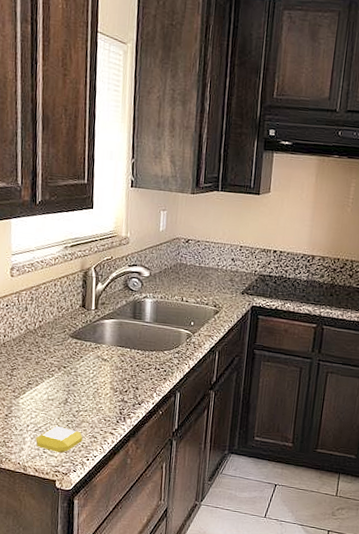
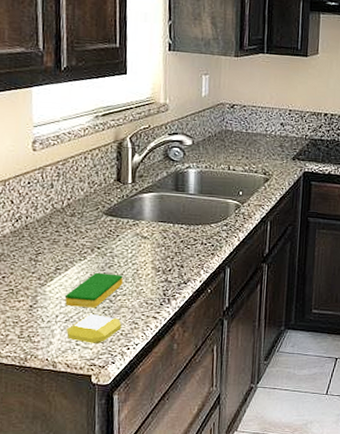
dish sponge: none [35,389,85,421] -> present [64,273,123,308]

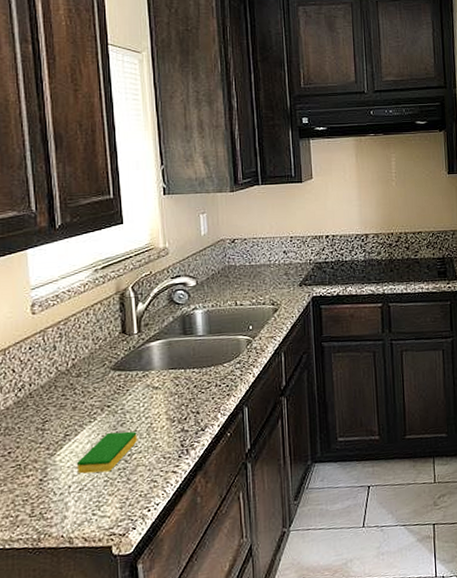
soap bar: present [66,314,122,345] -> none [81,478,140,511]

